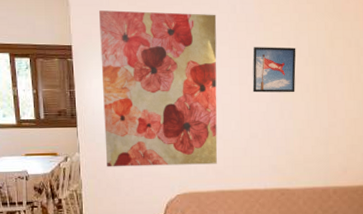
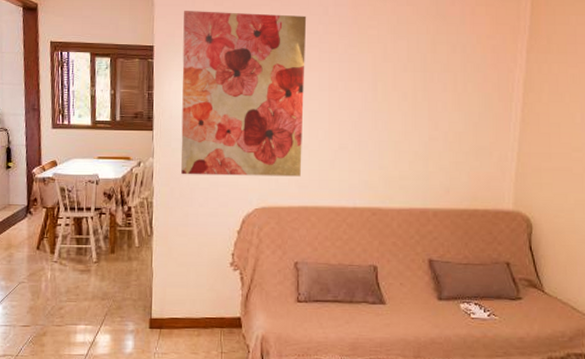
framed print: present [252,47,296,93] -> none [343,51,394,101]

